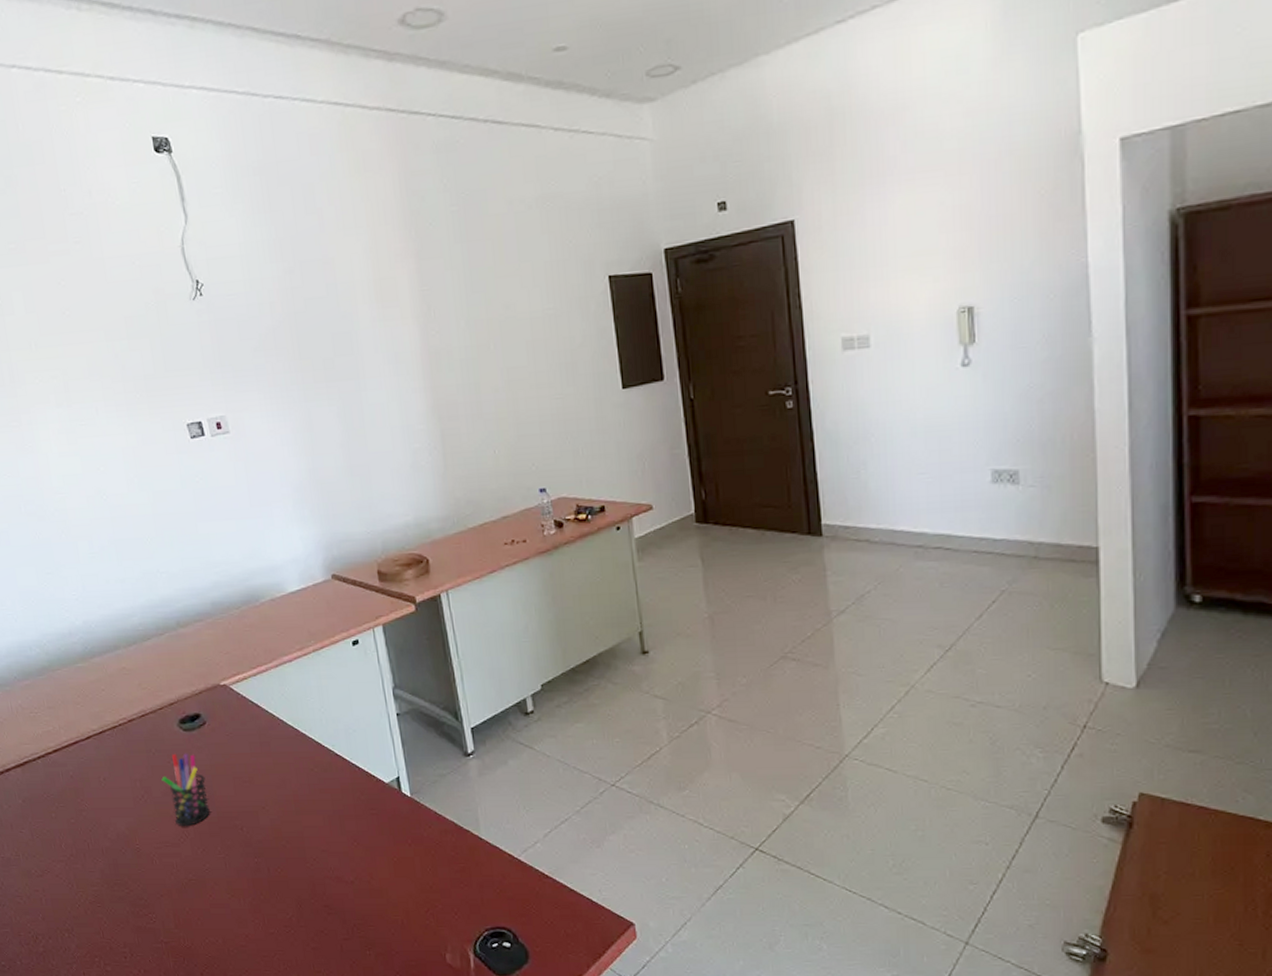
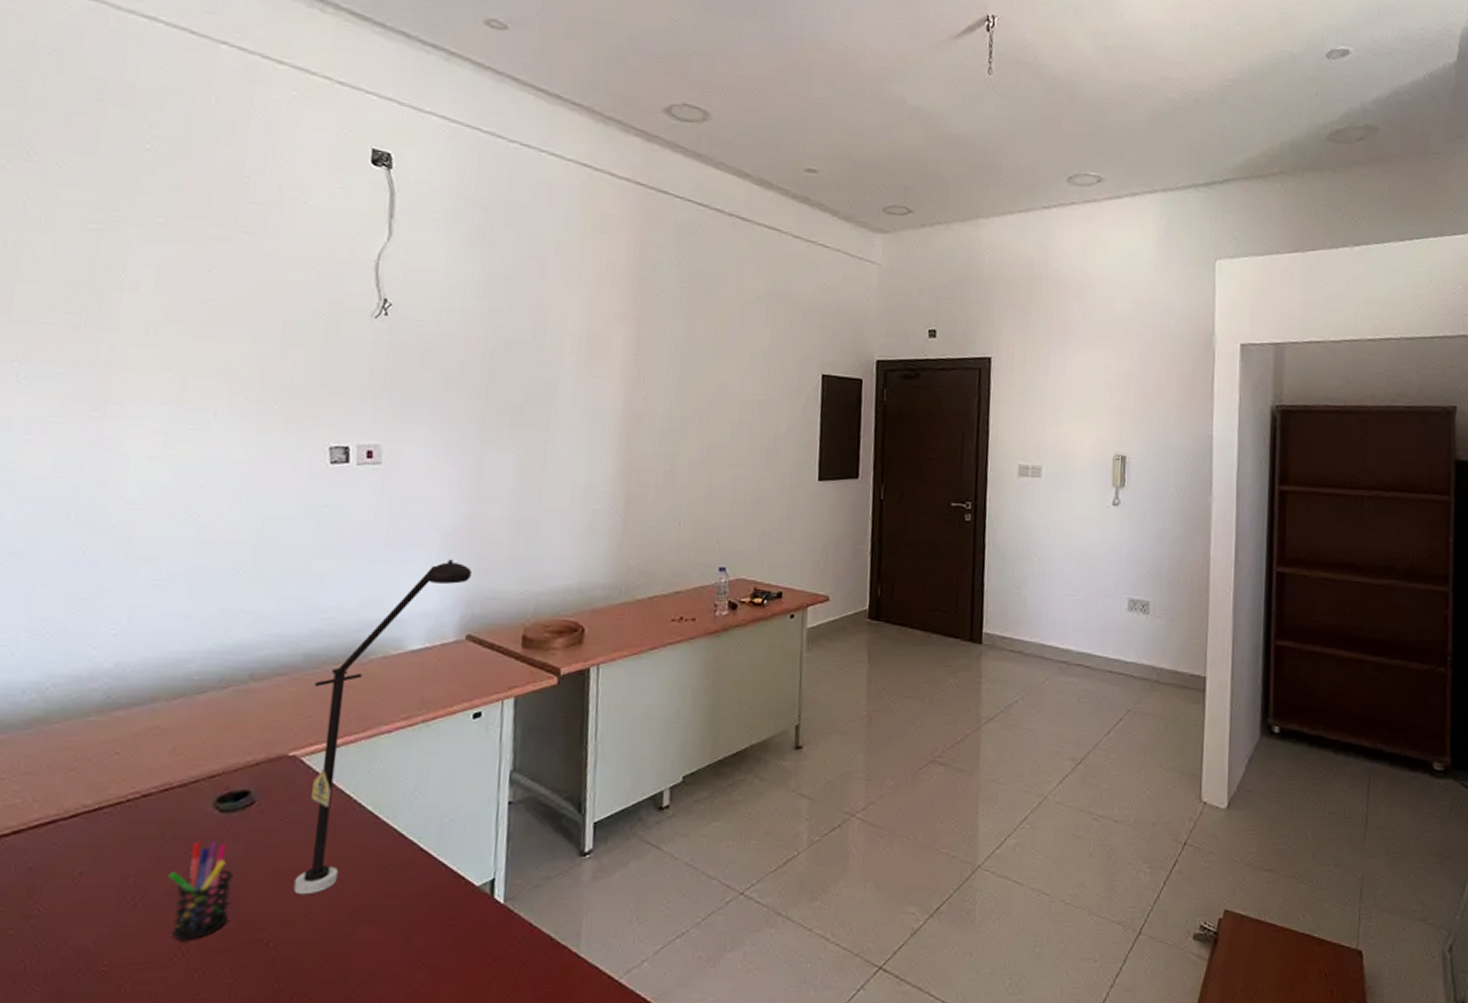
desk lamp: none [225,510,325,792] -> present [293,559,473,895]

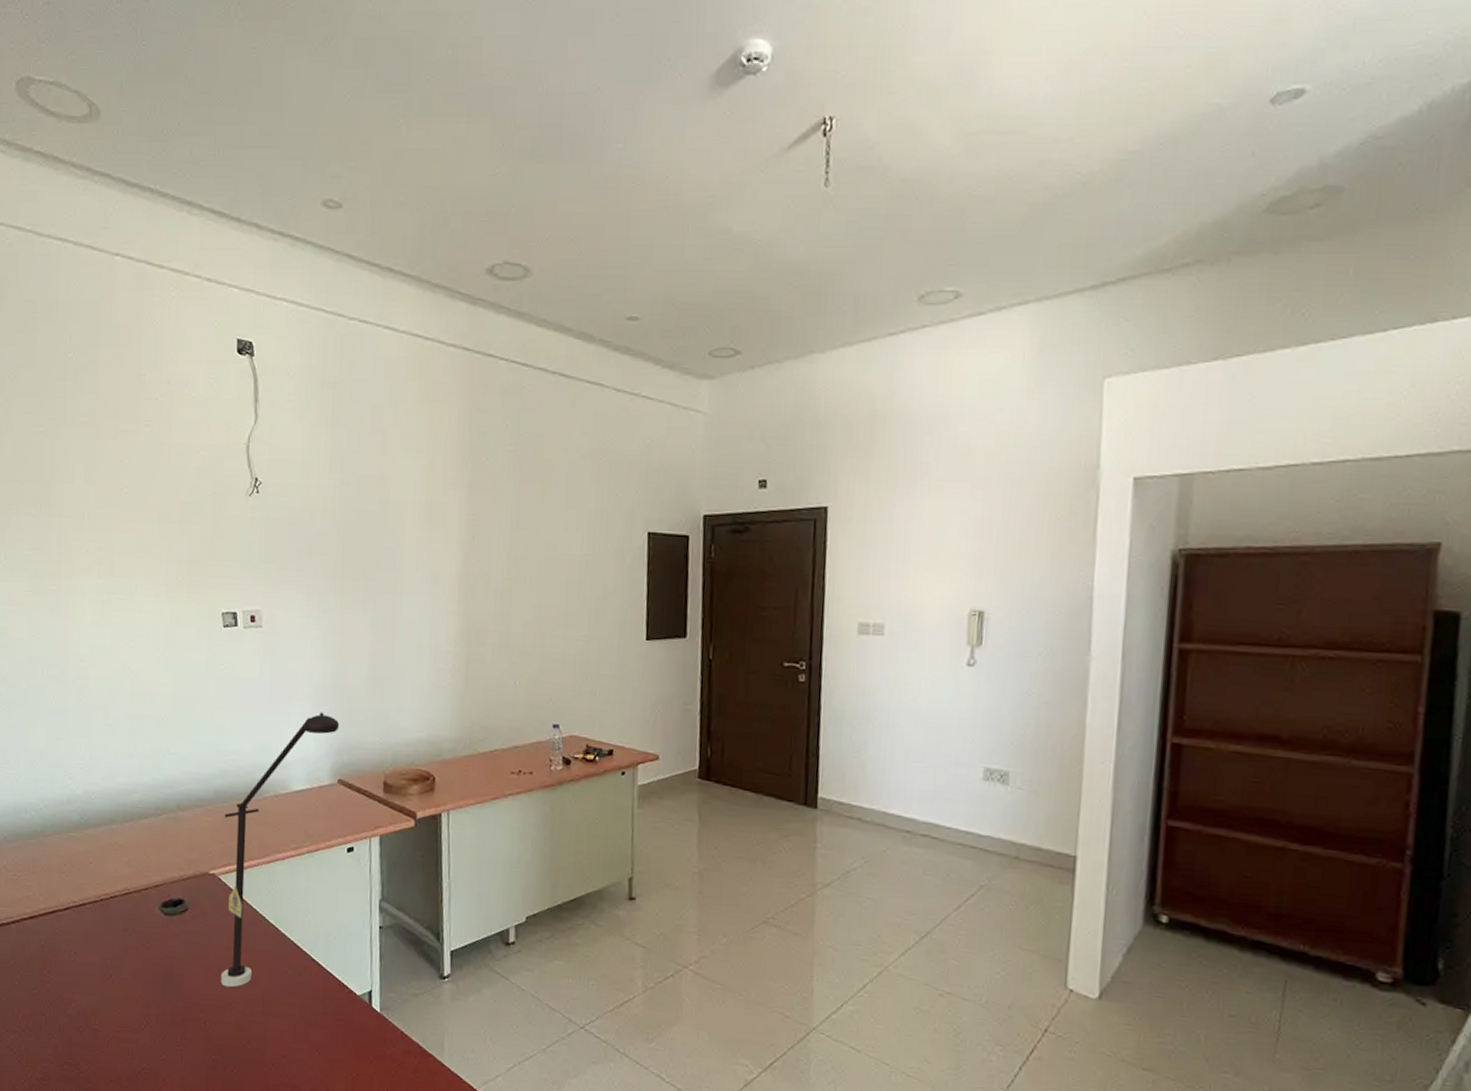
pen holder: present [168,841,234,940] -> none [133,936,177,1013]

